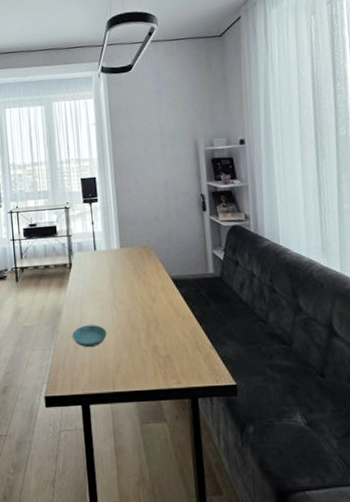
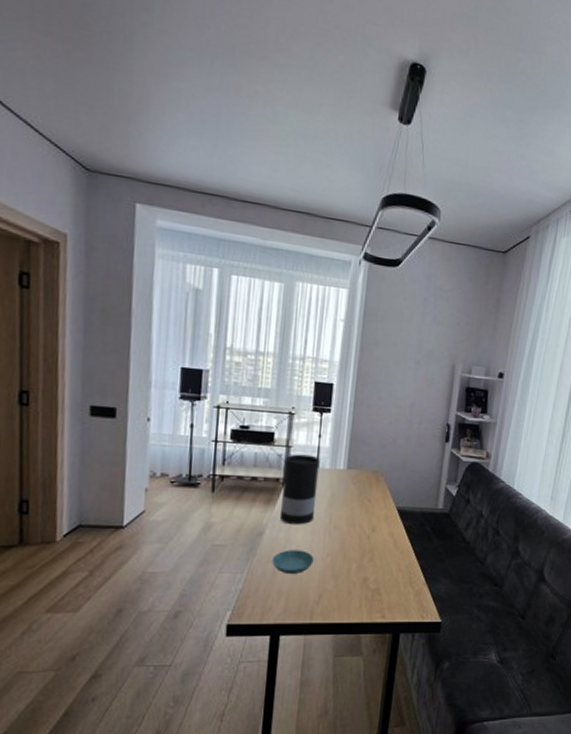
vase: none [69,240,101,303] -> present [279,454,320,525]

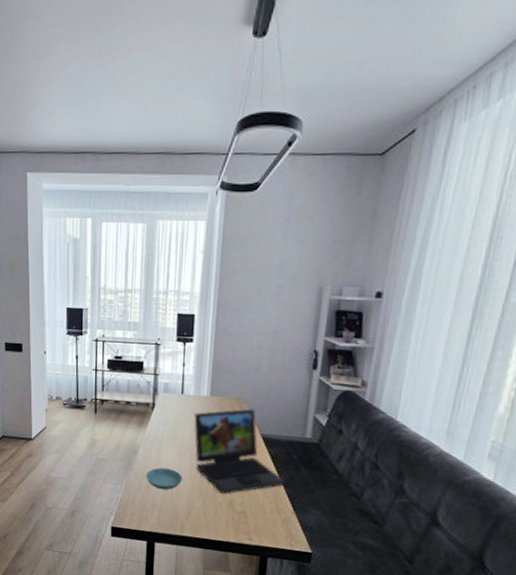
vase: present [279,454,320,525] -> none [150,381,185,446]
laptop: none [329,481,419,573] -> present [194,408,286,495]

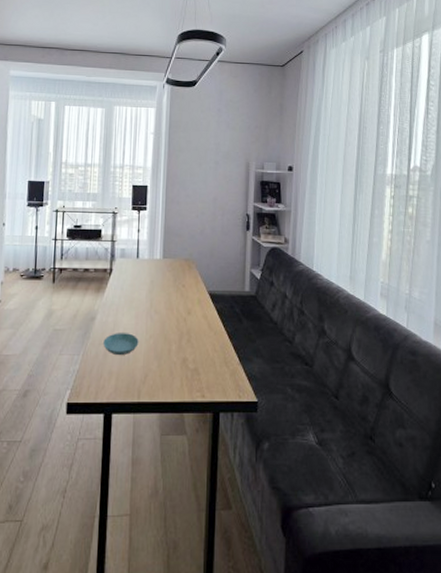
laptop: present [194,408,286,495] -> none [149,268,231,354]

